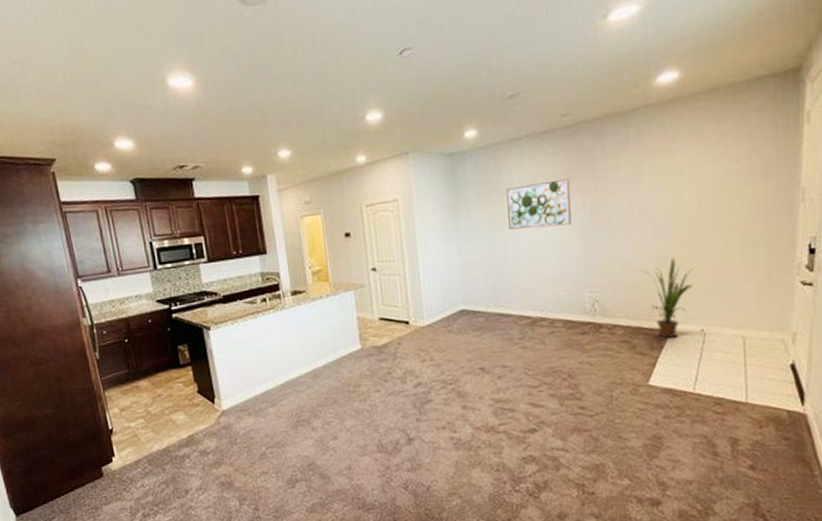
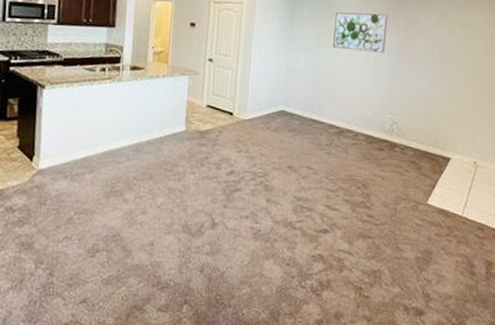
house plant: present [642,257,693,338] -> none [434,96,474,165]

